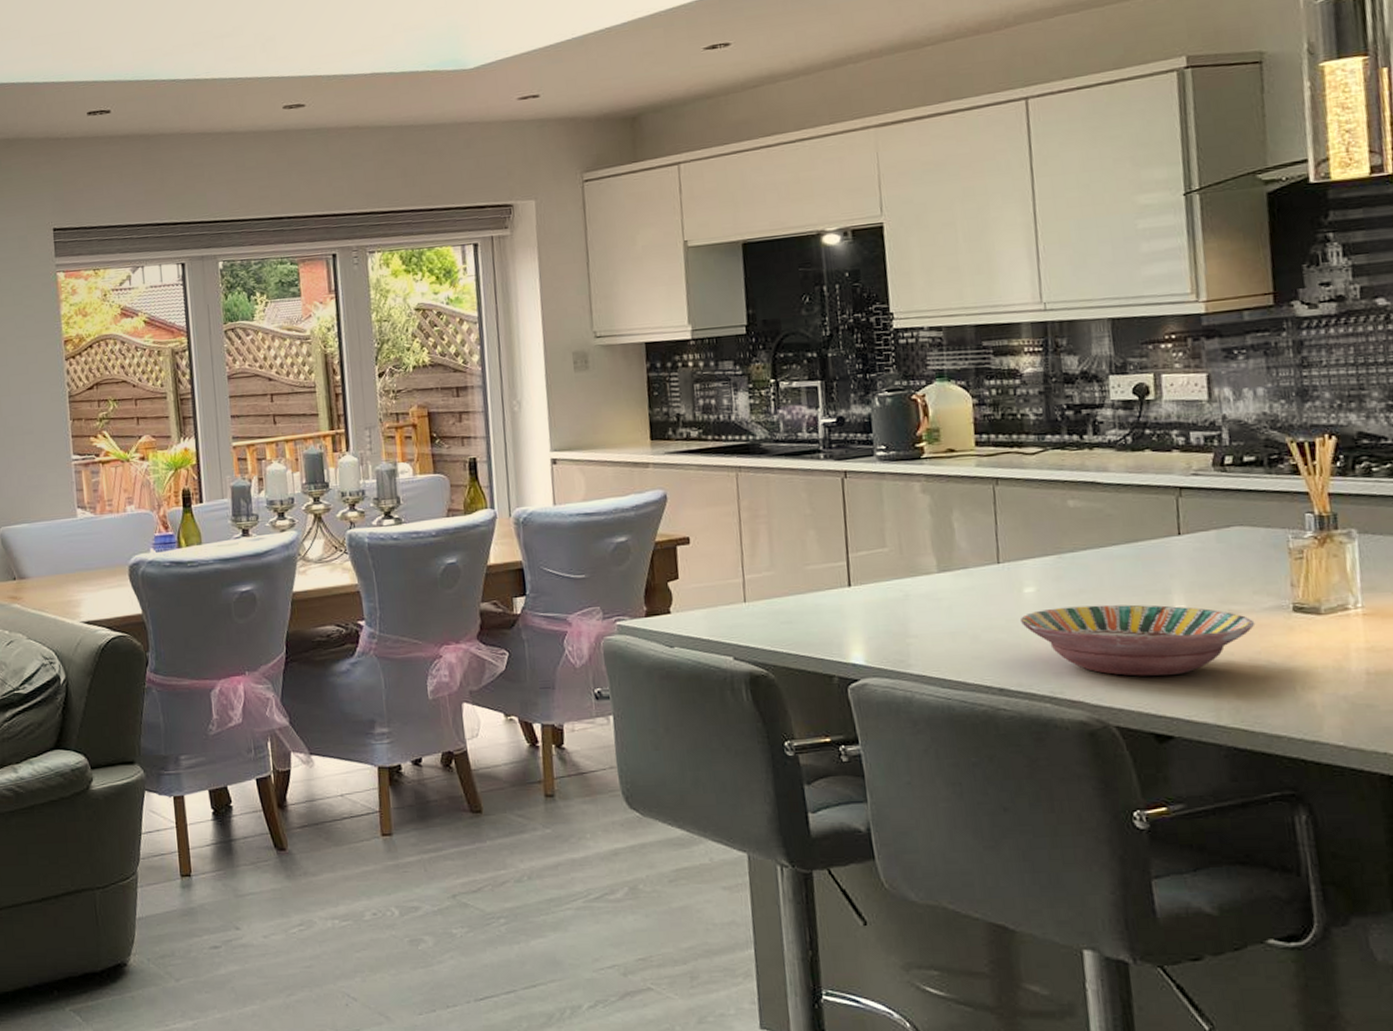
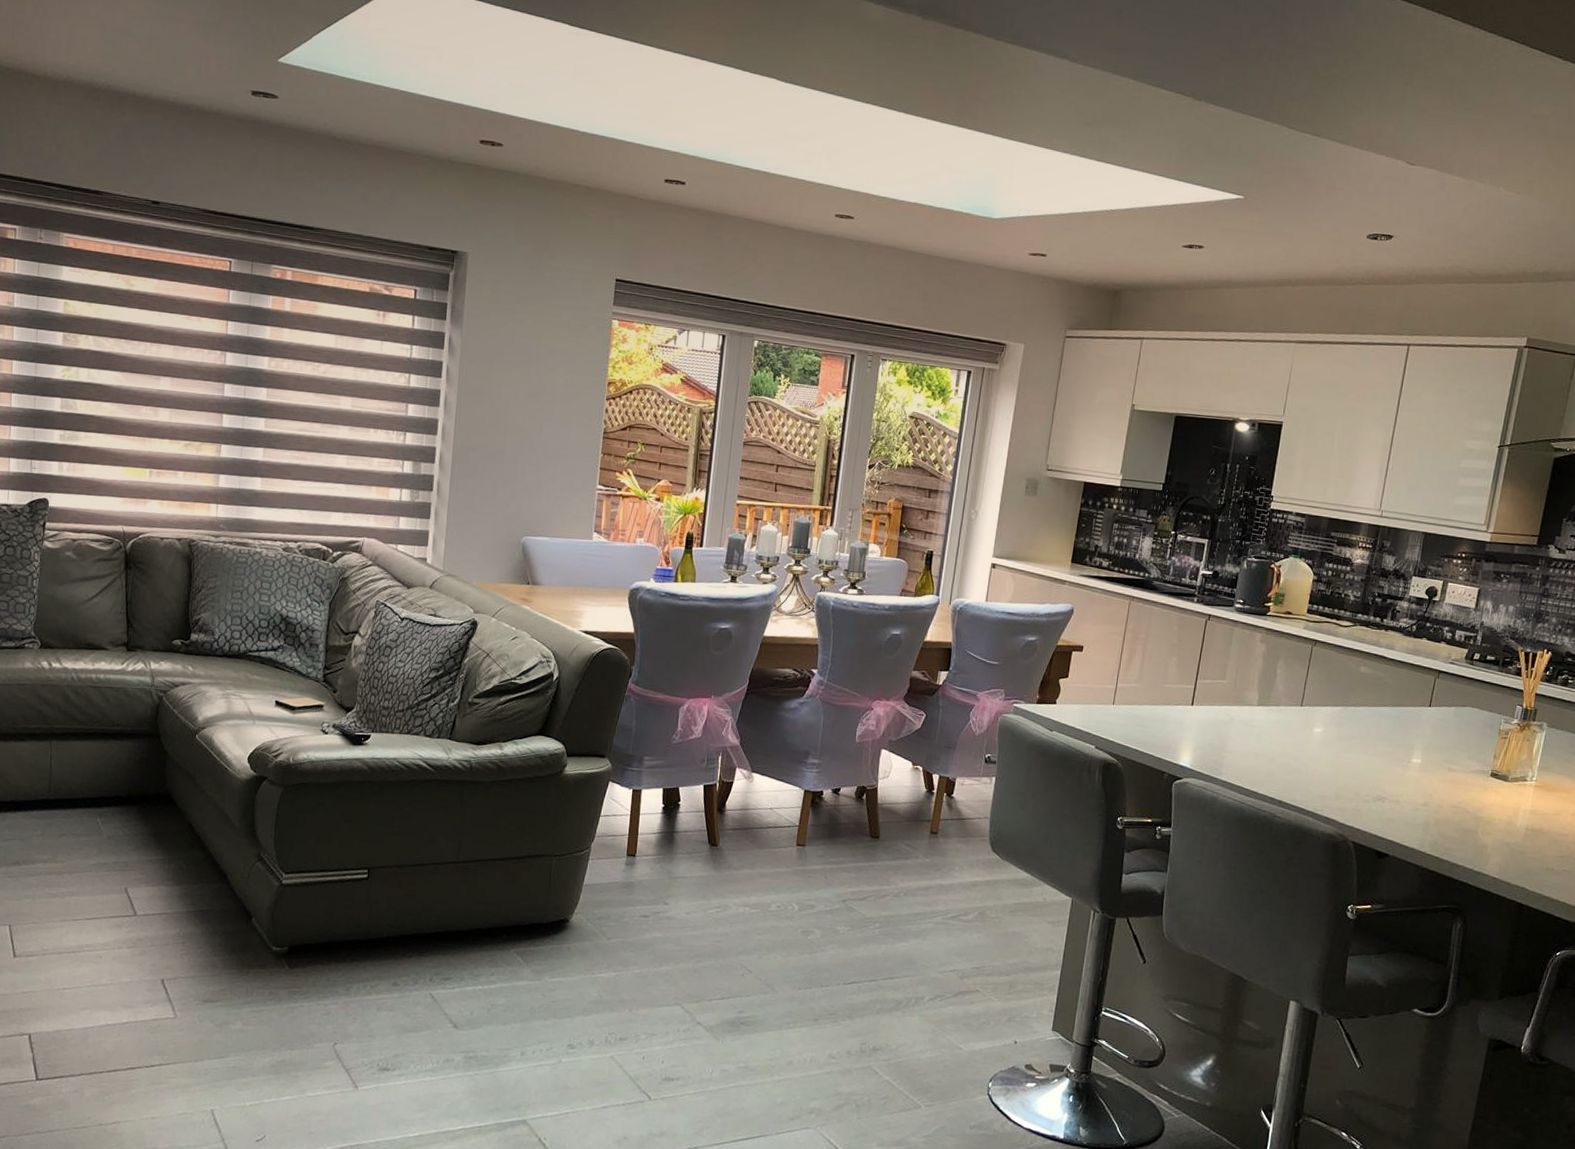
serving bowl: present [1019,604,1256,677] -> none [1306,746,1464,810]

